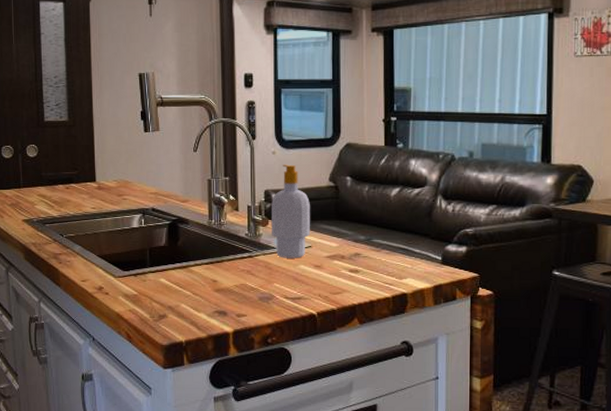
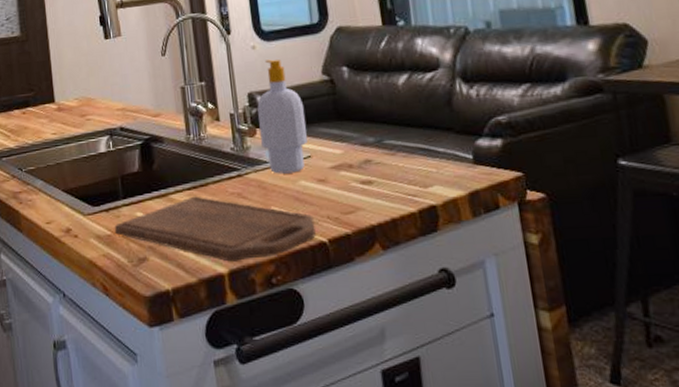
cutting board: none [140,270,308,324] -> present [114,196,316,262]

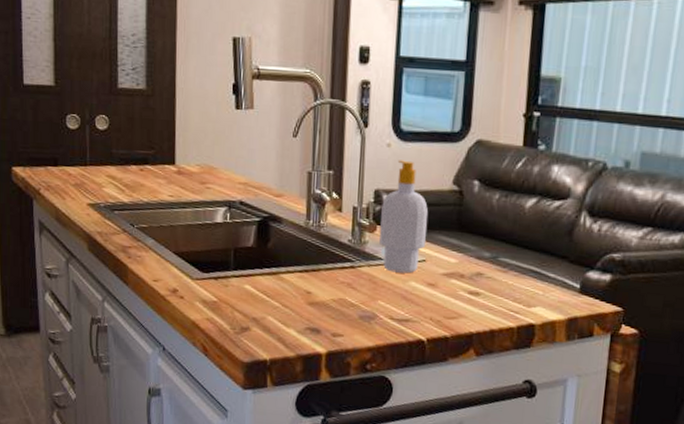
cutting board: present [114,196,316,262] -> none [221,279,417,346]

